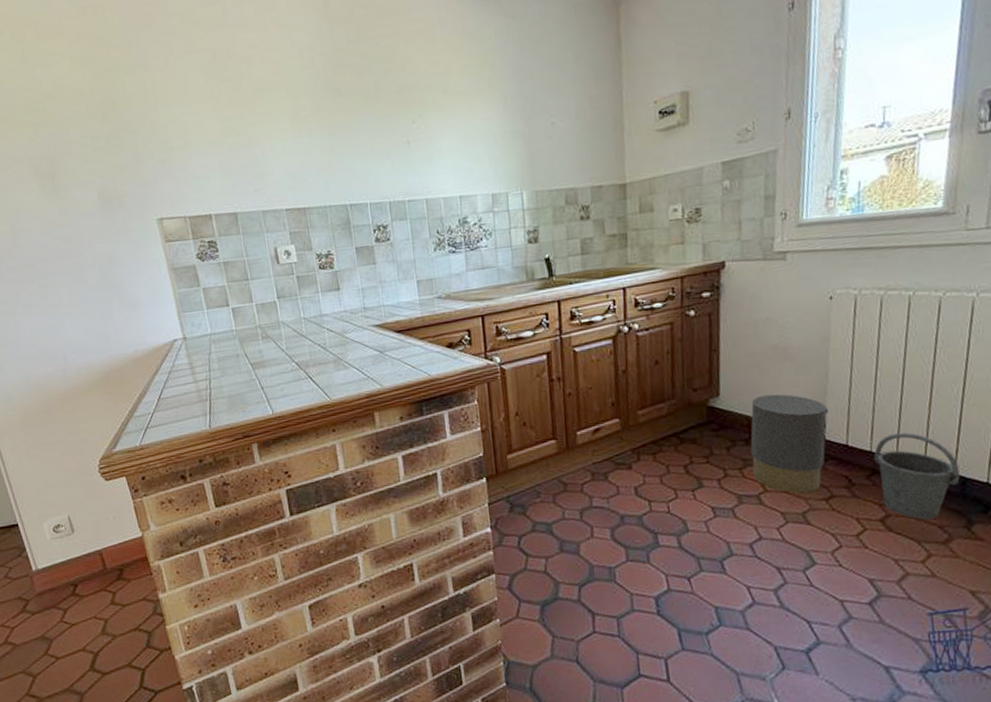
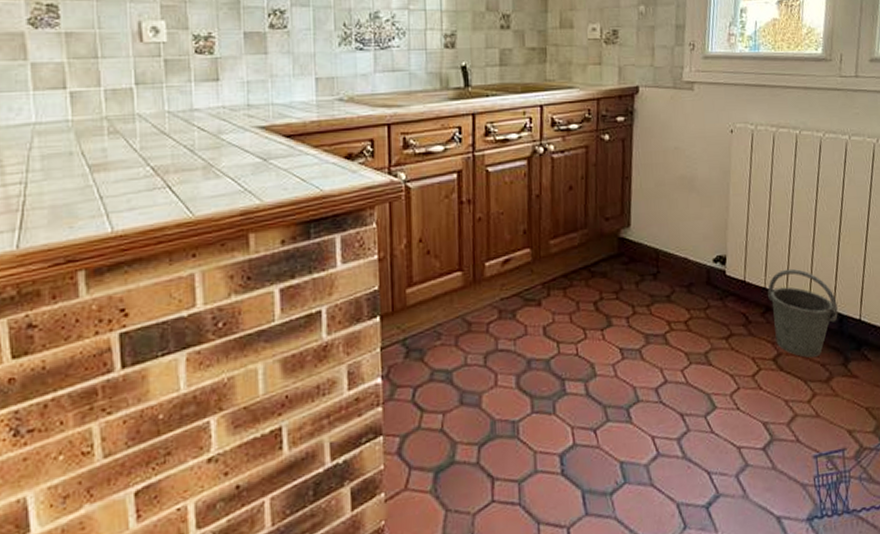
trash can: present [750,394,829,494] -> none [658,226,729,332]

